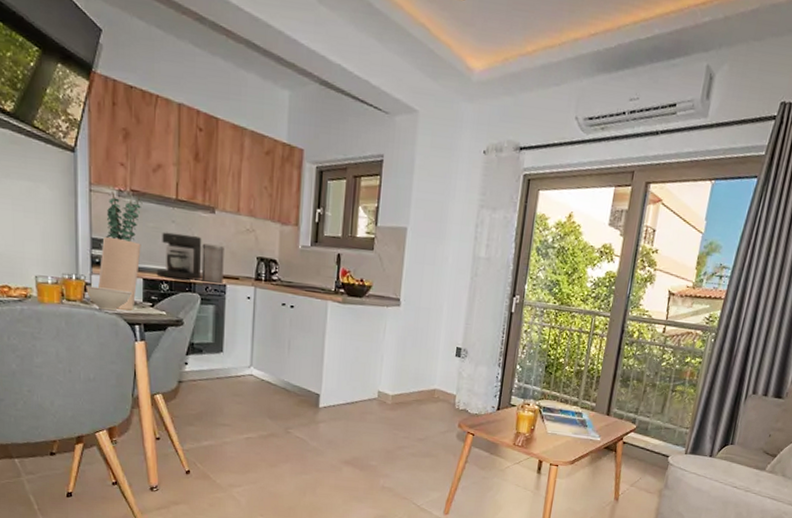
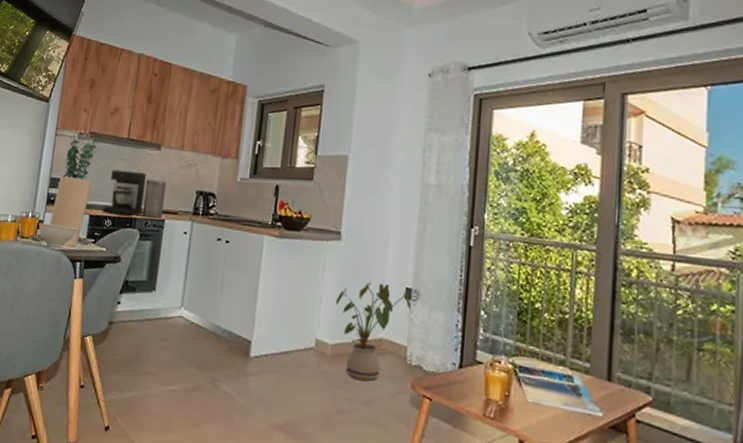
house plant: none [396,342,461,424] -> present [336,281,412,382]

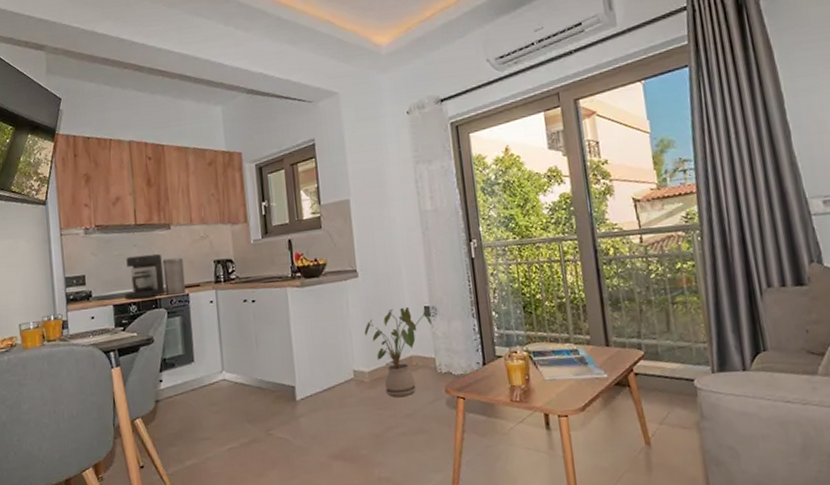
bowl: present [38,223,78,248] -> none [63,320,104,344]
vase: present [49,135,98,248] -> none [74,228,109,341]

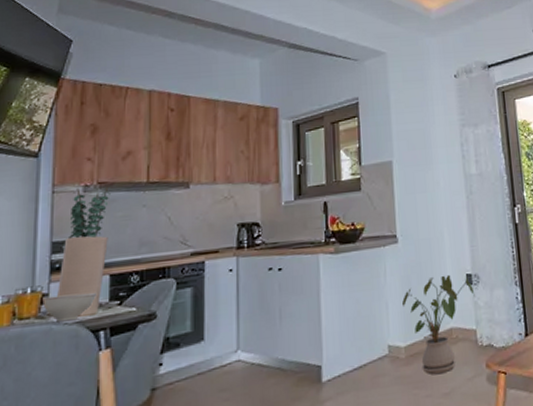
bowl: none [63,320,104,344] -> present [42,293,96,322]
vase: none [74,228,109,341] -> present [57,186,111,318]
coffee maker: present [124,254,166,301] -> none [125,215,177,269]
canister: present [163,257,186,297] -> none [176,219,201,265]

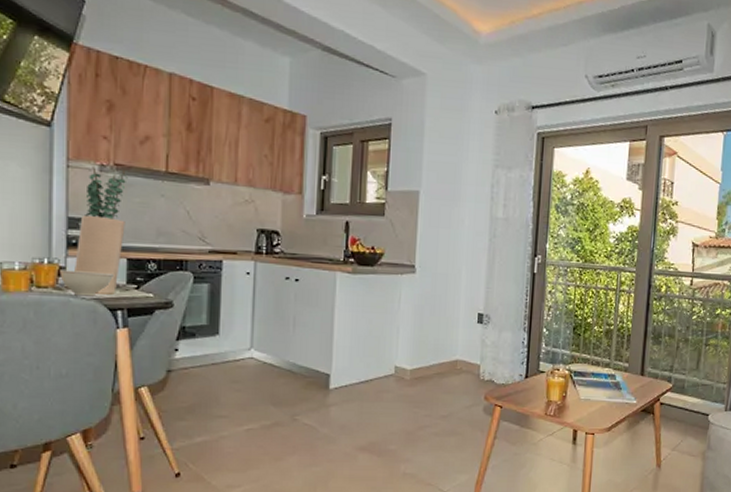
house plant: present [402,274,475,375] -> none [413,310,484,399]

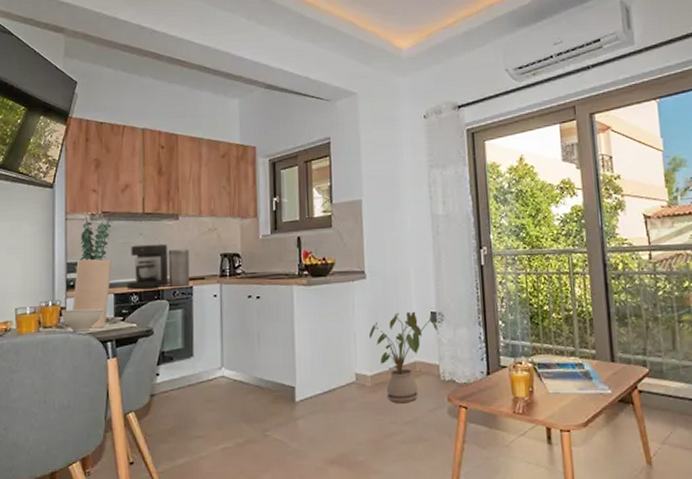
coffee maker: none [142,207,195,258] -> present [126,244,169,290]
canister: none [194,217,220,260] -> present [168,248,190,288]
house plant: none [413,310,484,399] -> present [369,311,439,404]

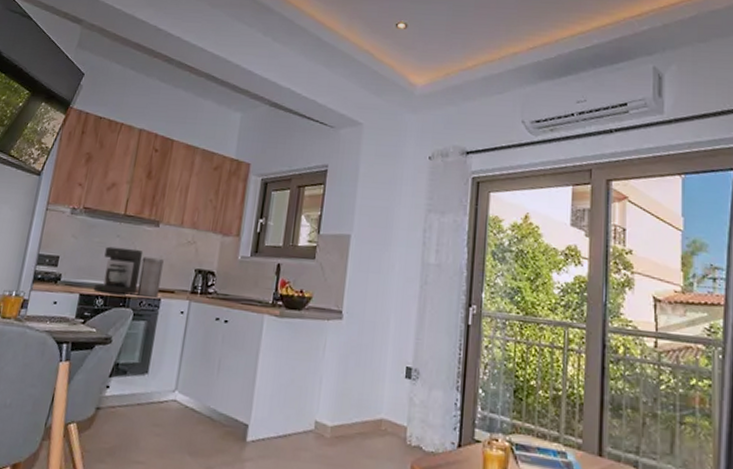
bowl: present [61,308,104,332] -> none [22,302,66,329]
vase: present [73,215,113,330] -> none [35,210,93,329]
house plant: present [369,311,439,404] -> none [336,361,412,464]

